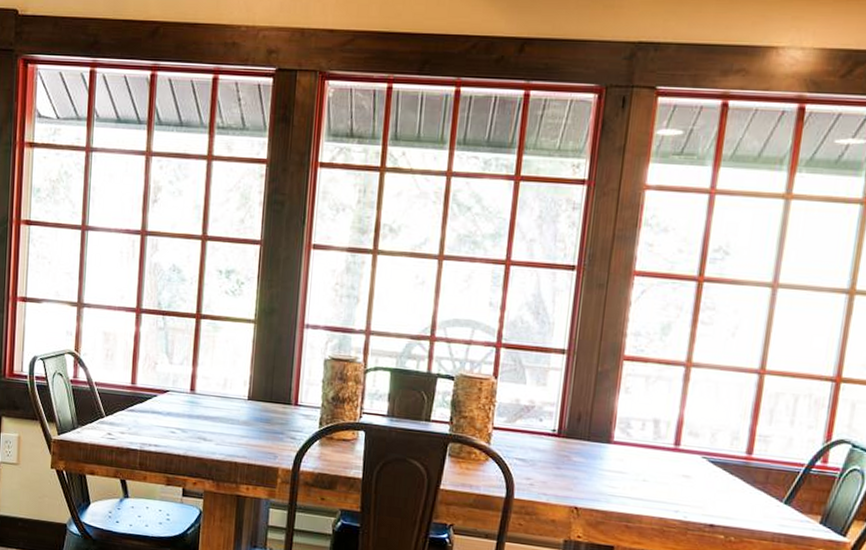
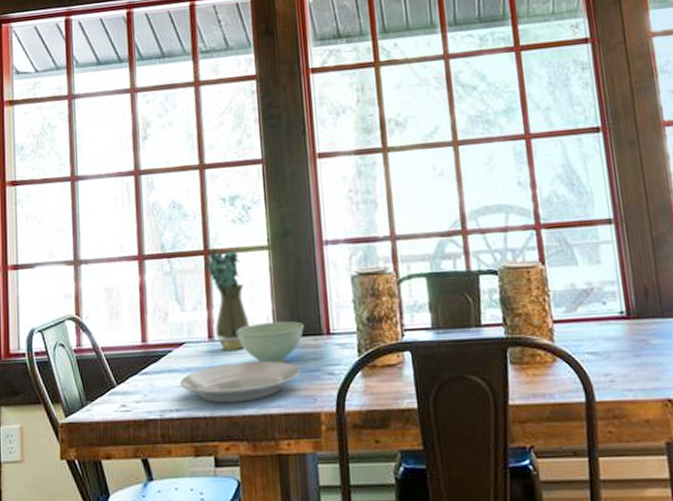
plate: none [161,414,267,449] -> present [180,360,301,404]
vase: none [195,311,228,405] -> present [204,246,249,351]
bowl: none [216,385,277,423] -> present [237,321,305,364]

